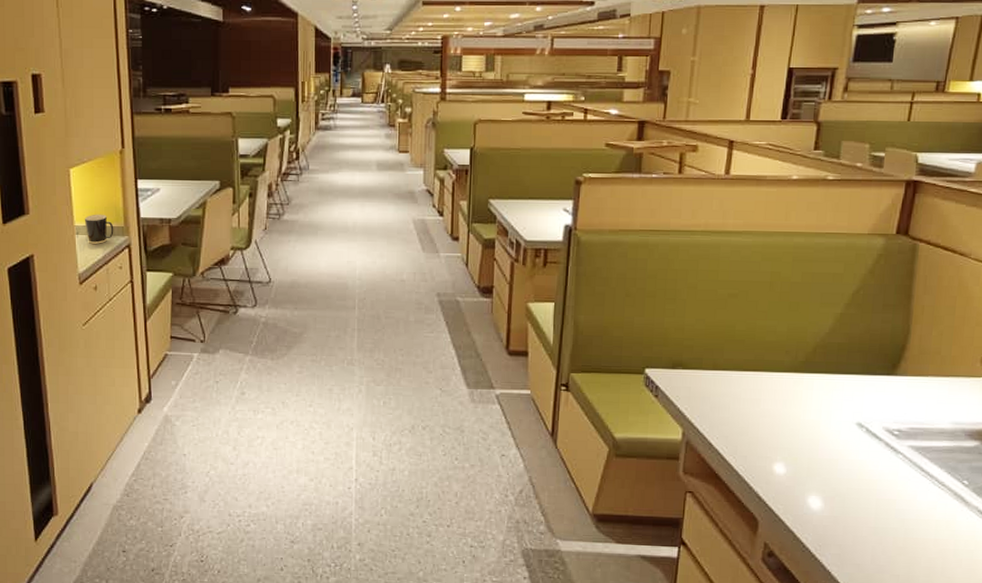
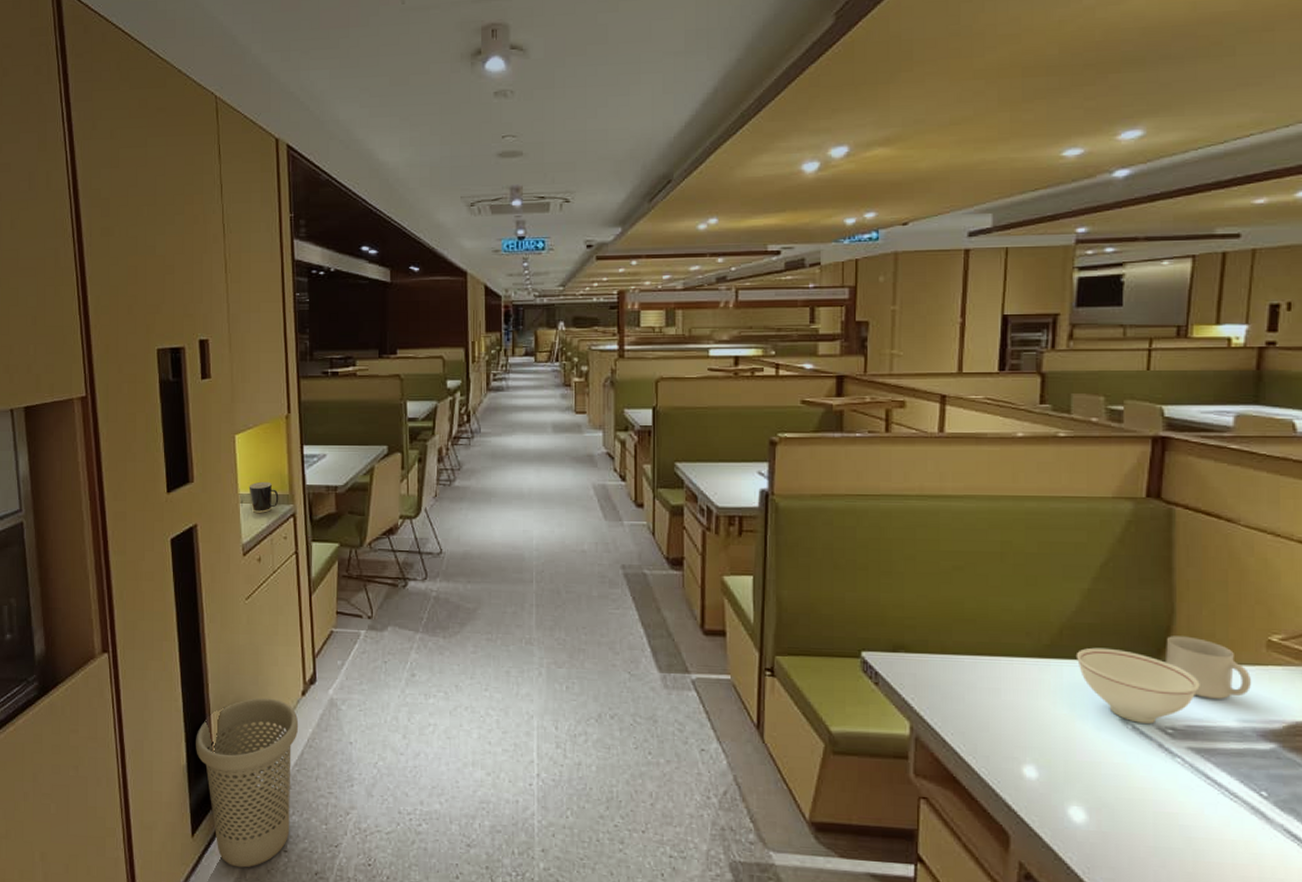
trash bin: none [37,415,135,567] -> present [196,698,299,868]
bowl: none [825,363,924,428] -> present [1075,647,1200,725]
cup: none [898,353,966,406] -> present [1166,636,1252,699]

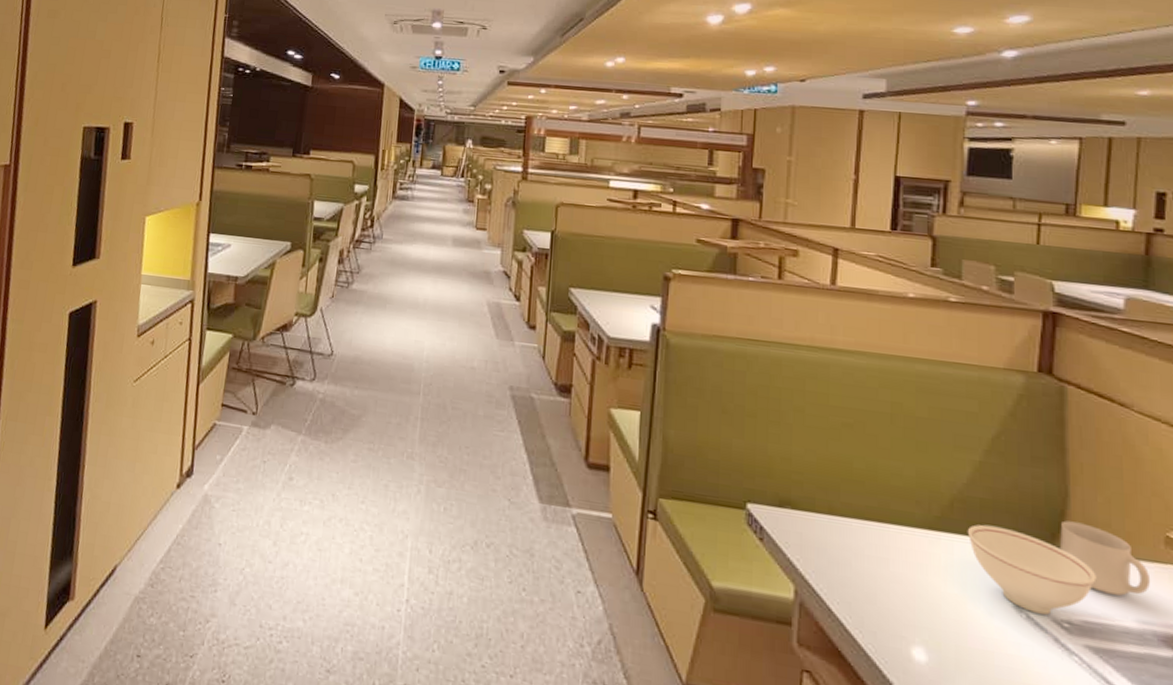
trash bin: present [196,698,299,868] -> none [62,486,170,670]
mug: present [249,481,279,513] -> none [152,264,180,296]

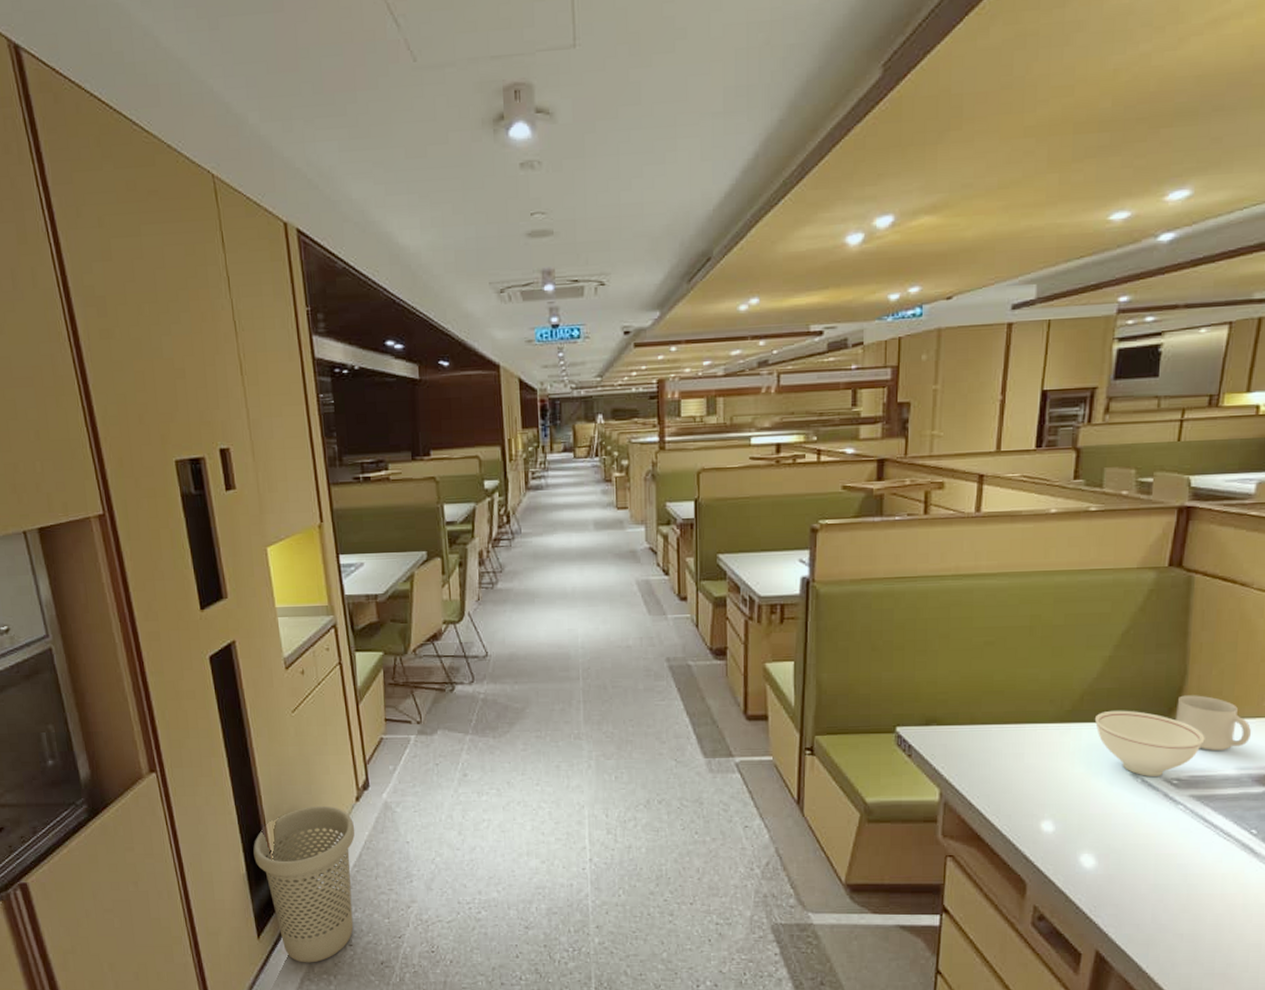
trash bin: none [62,486,170,670] -> present [253,805,355,963]

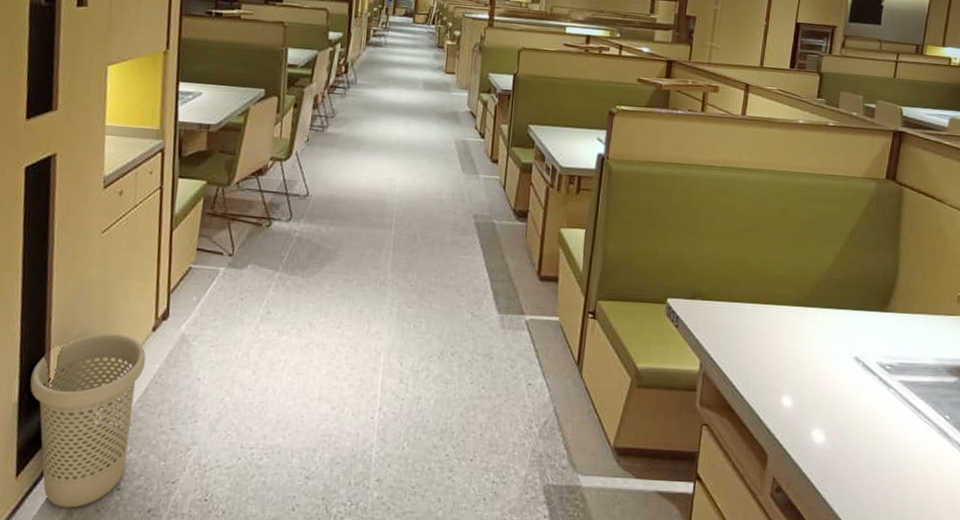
bowl: present [1094,710,1205,778] -> none [827,299,911,362]
cup: present [1176,695,1252,750] -> none [889,291,946,342]

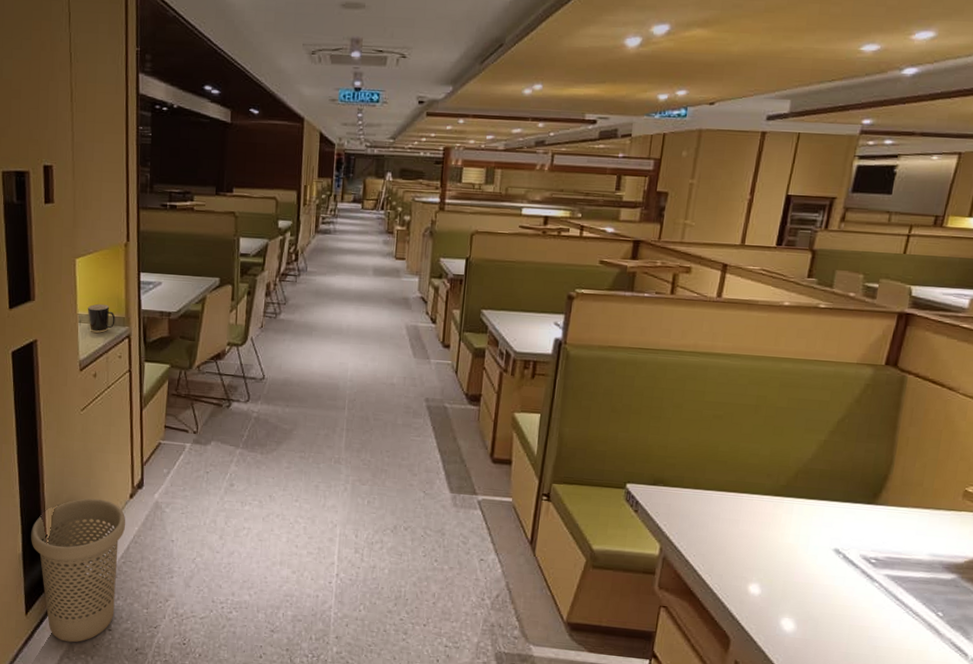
mug: none [117,114,149,146] -> present [87,303,116,333]

